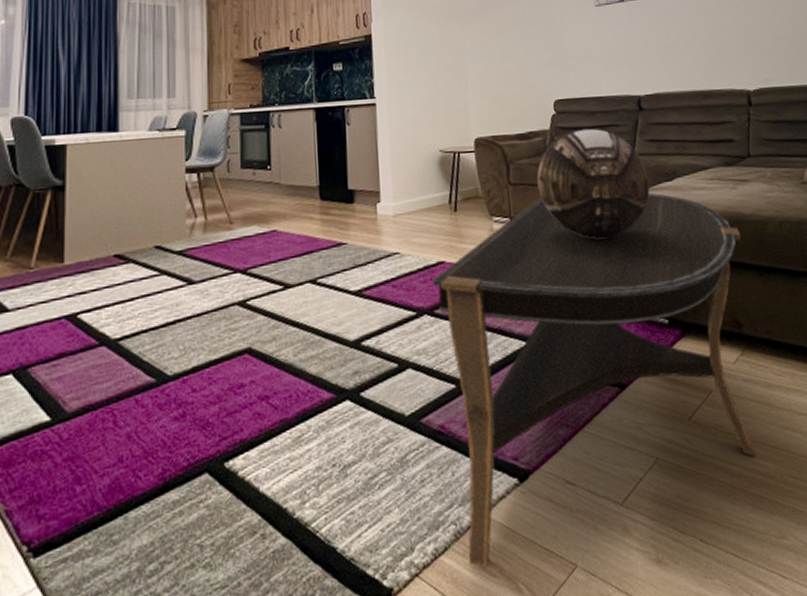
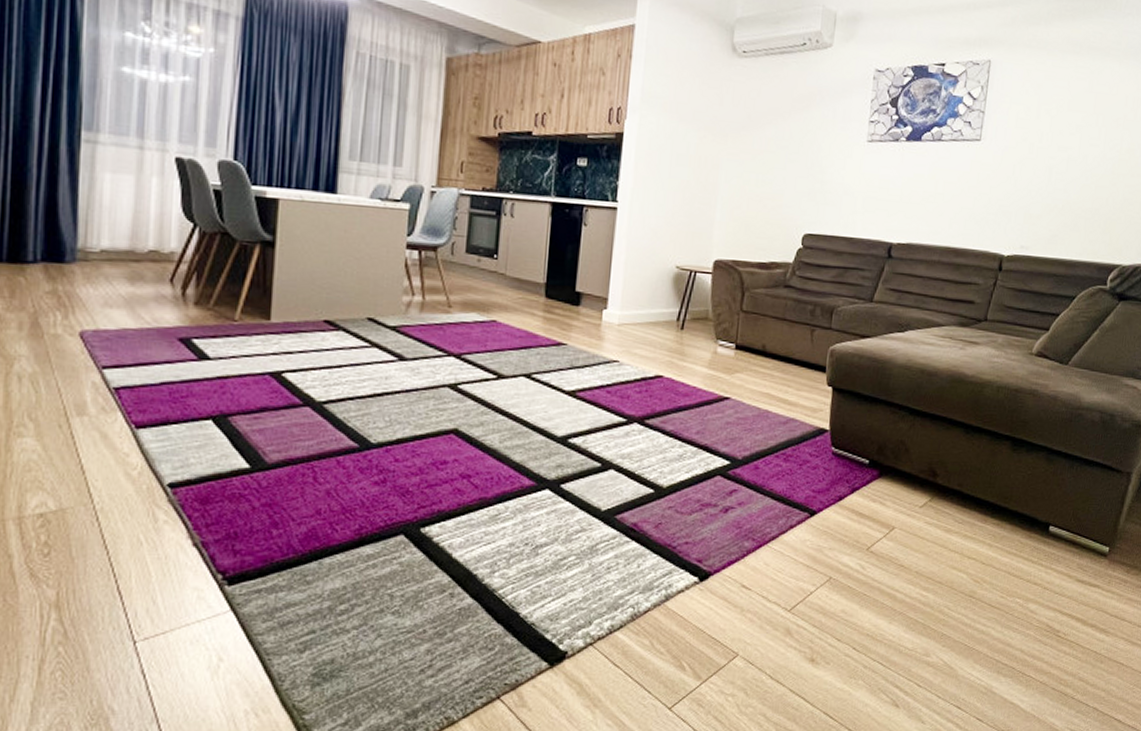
coffee table: present [432,192,757,569] -> none [640,327,957,647]
decorative bowl: present [537,128,650,238] -> none [769,267,882,377]

